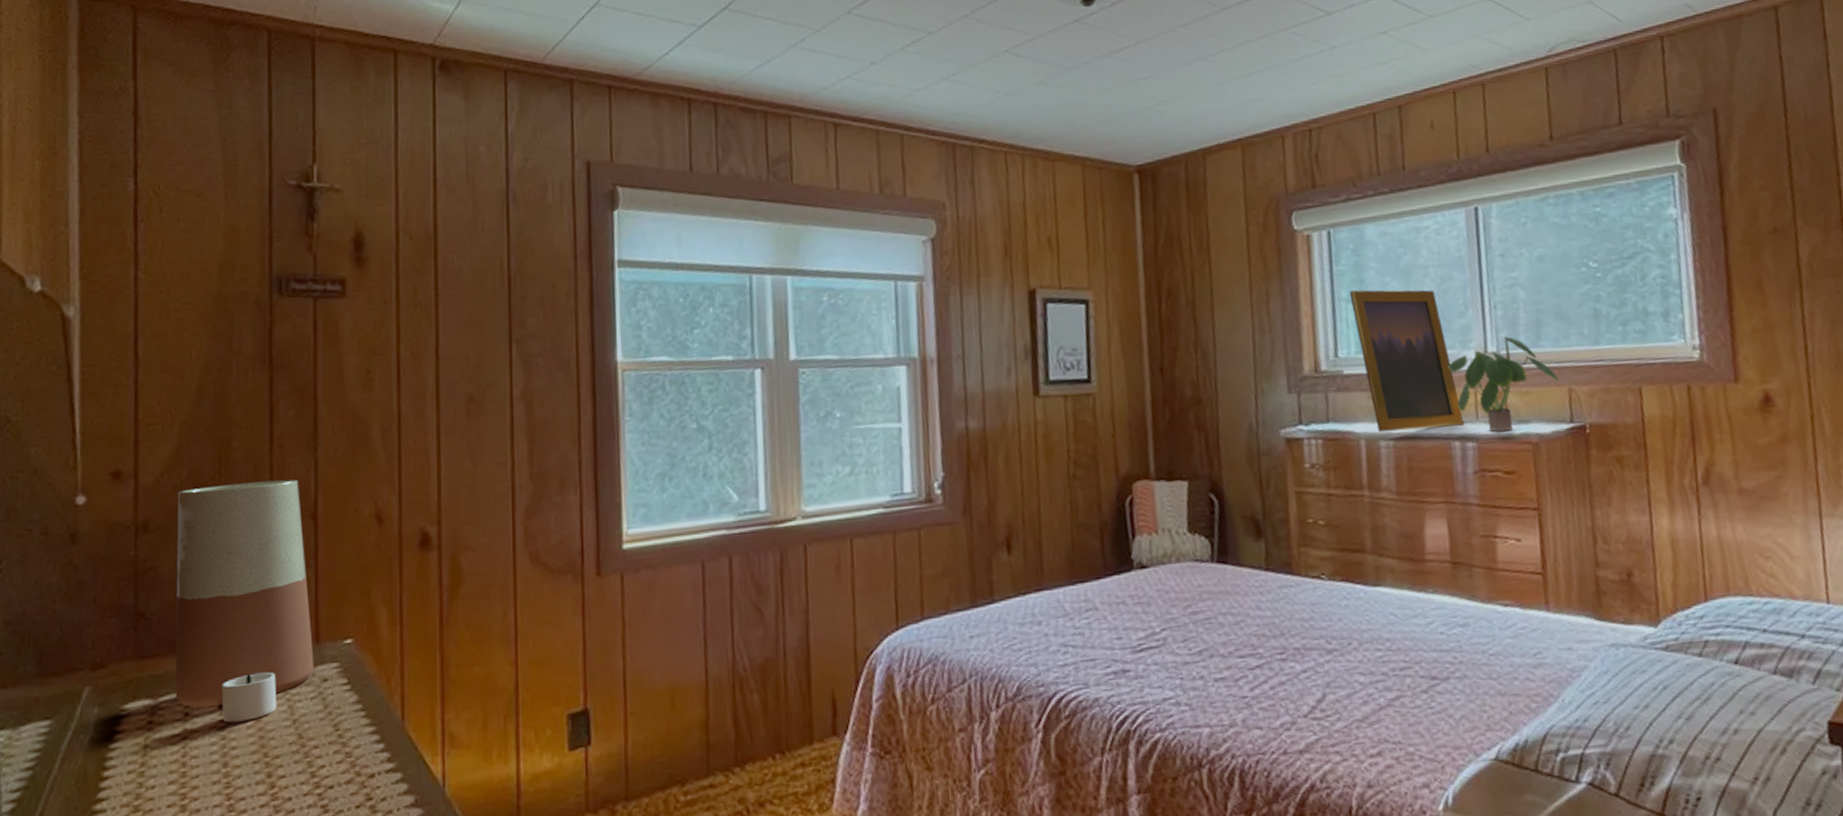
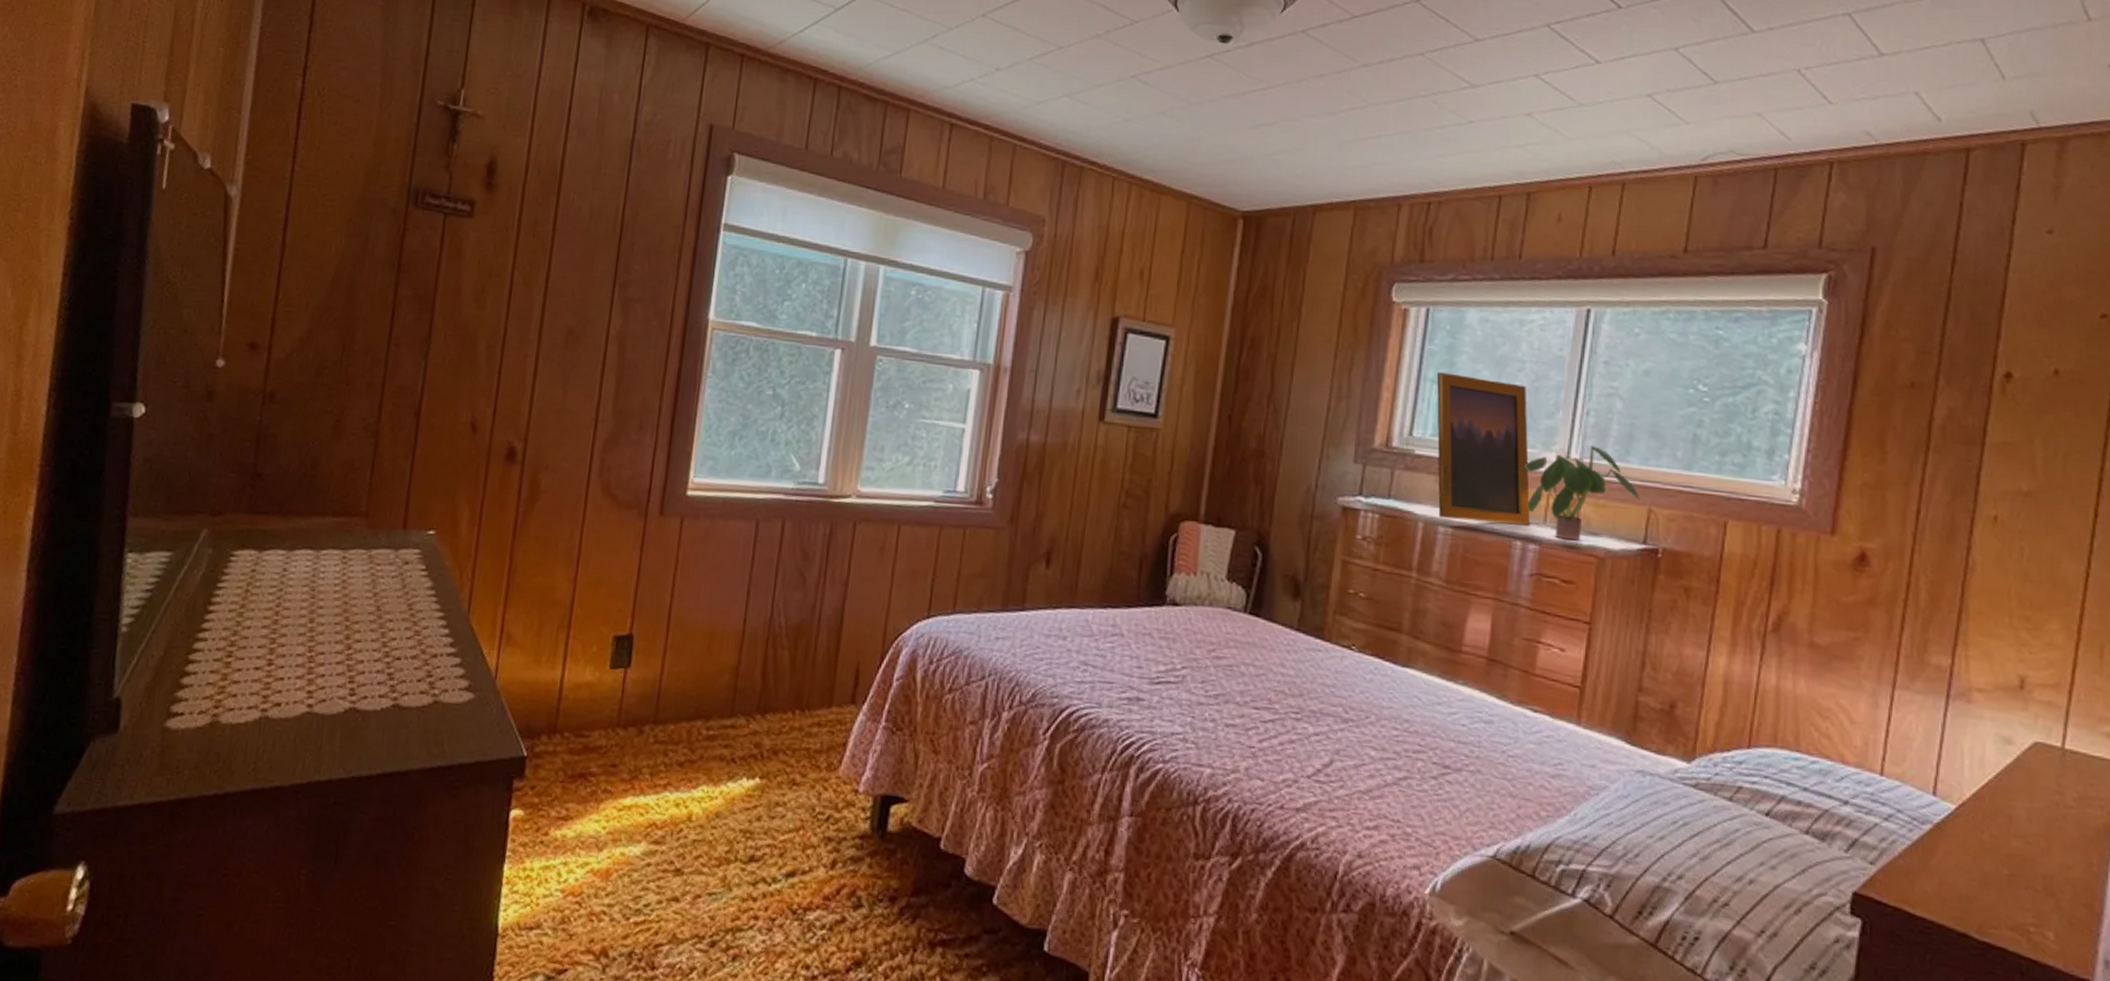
vase: present [175,479,314,708] -> none [277,370,409,568]
candle: present [221,672,277,723] -> none [314,544,365,586]

